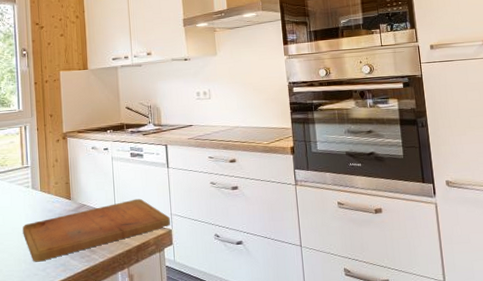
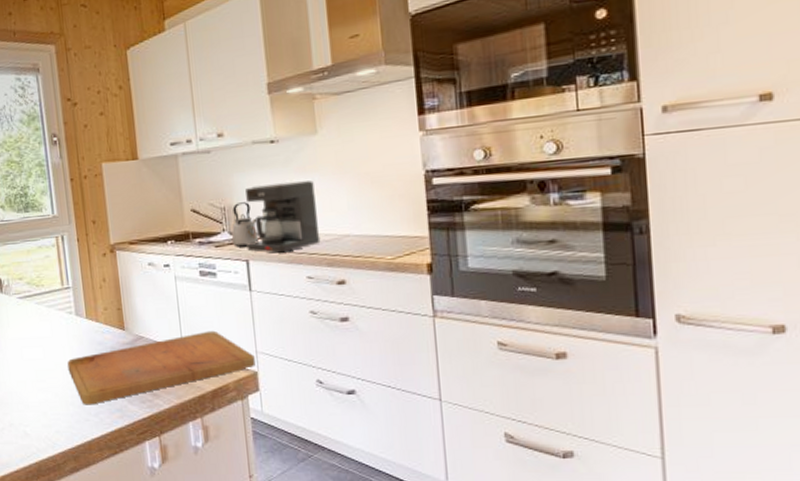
kettle: none [155,102,174,135] -> present [231,202,258,247]
coffee maker: none [166,88,219,140] -> present [245,180,321,253]

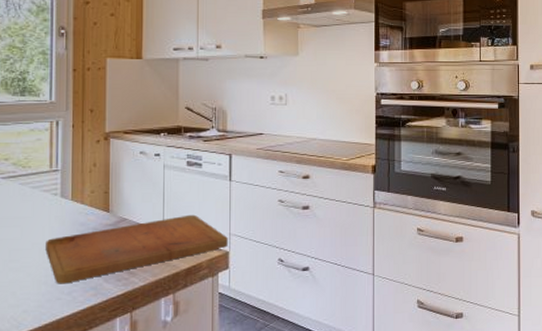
kettle: present [231,202,258,247] -> none [218,105,241,143]
coffee maker: present [245,180,321,253] -> none [231,91,293,150]

